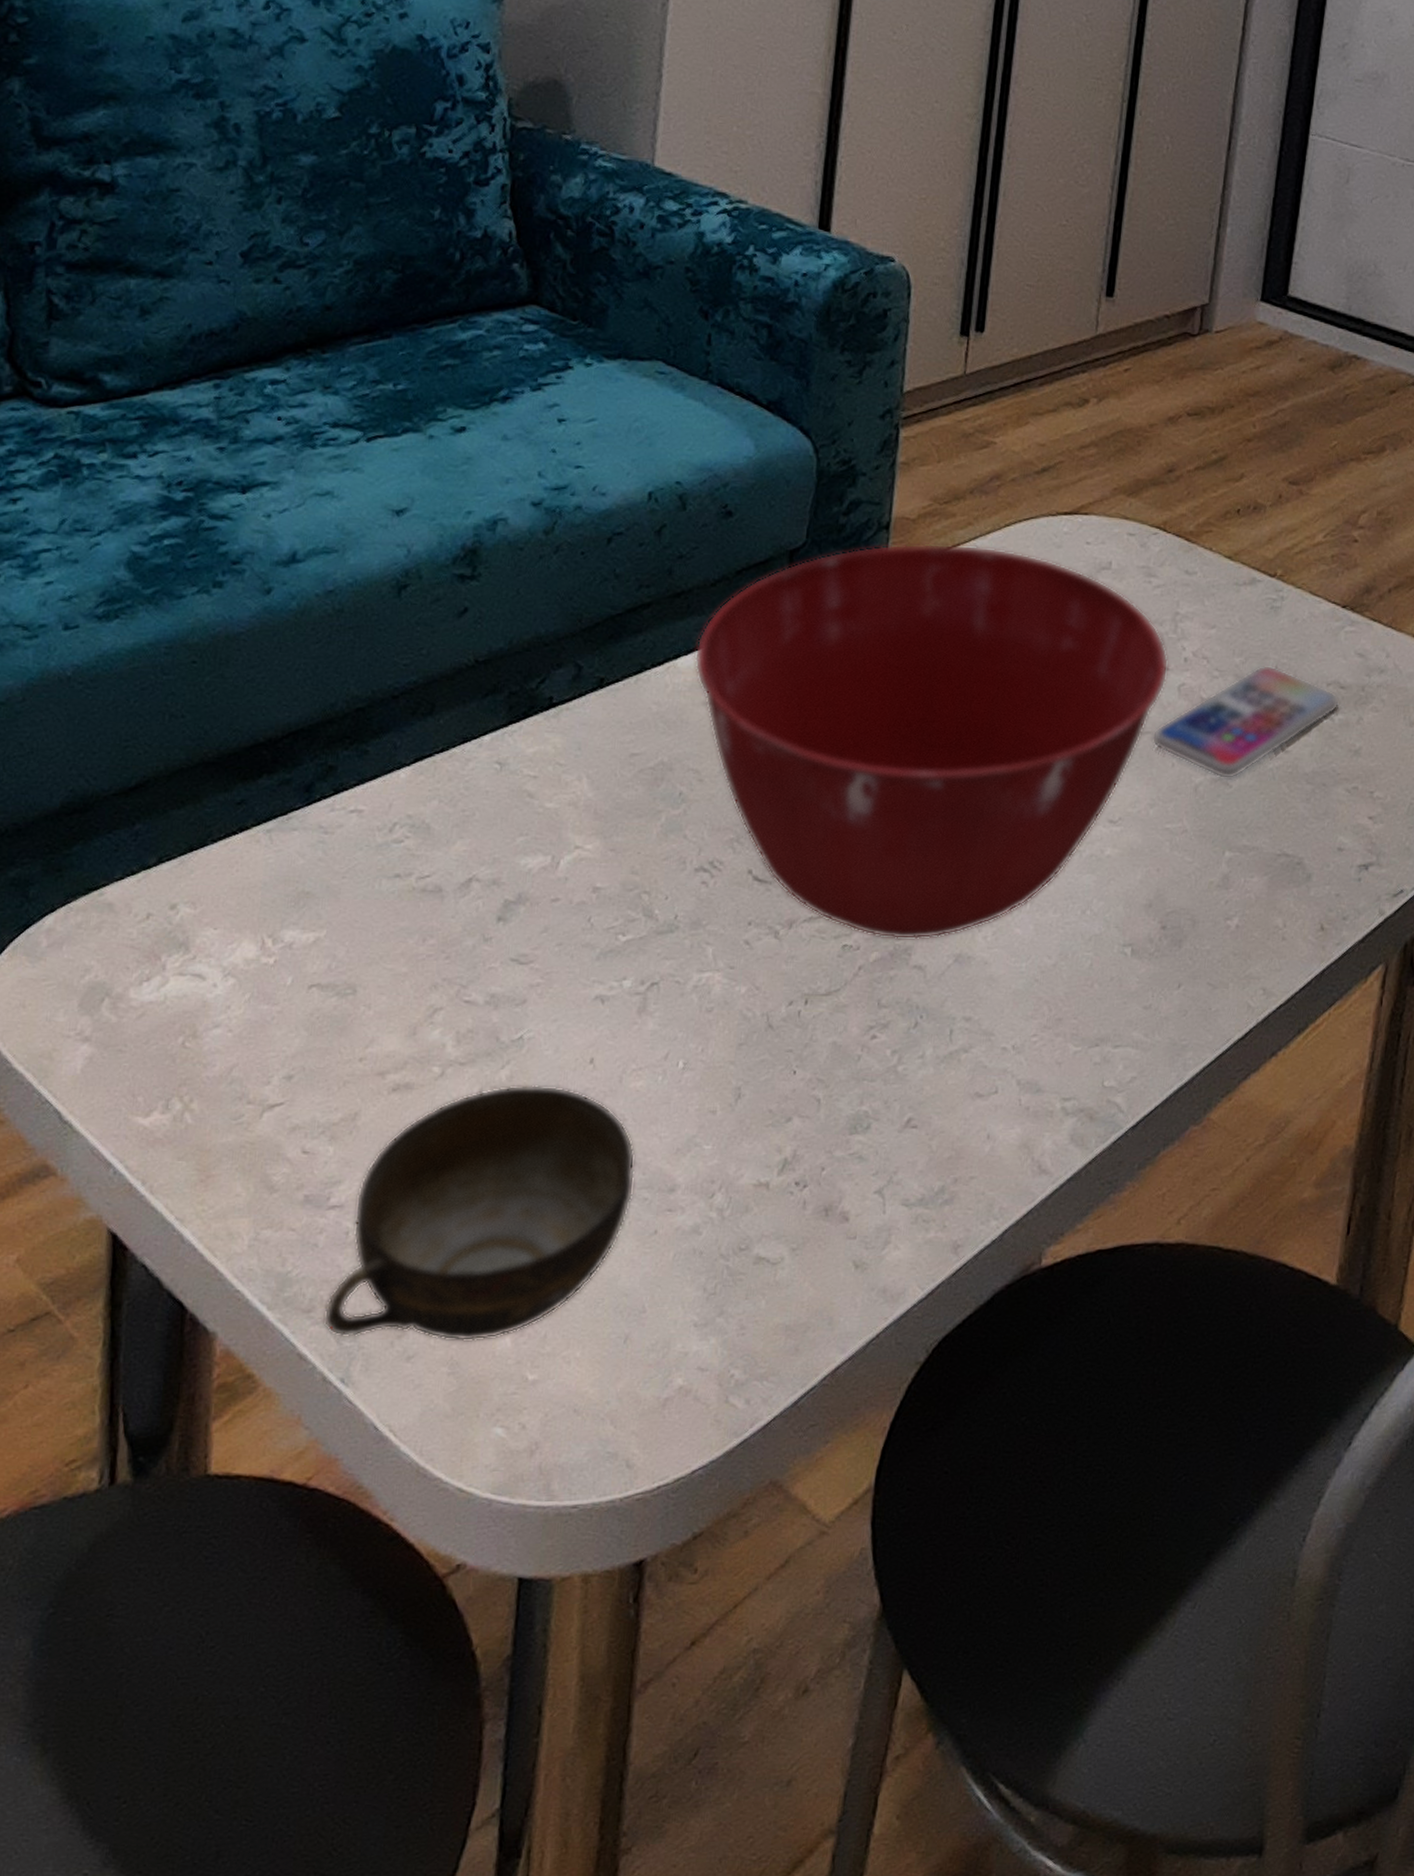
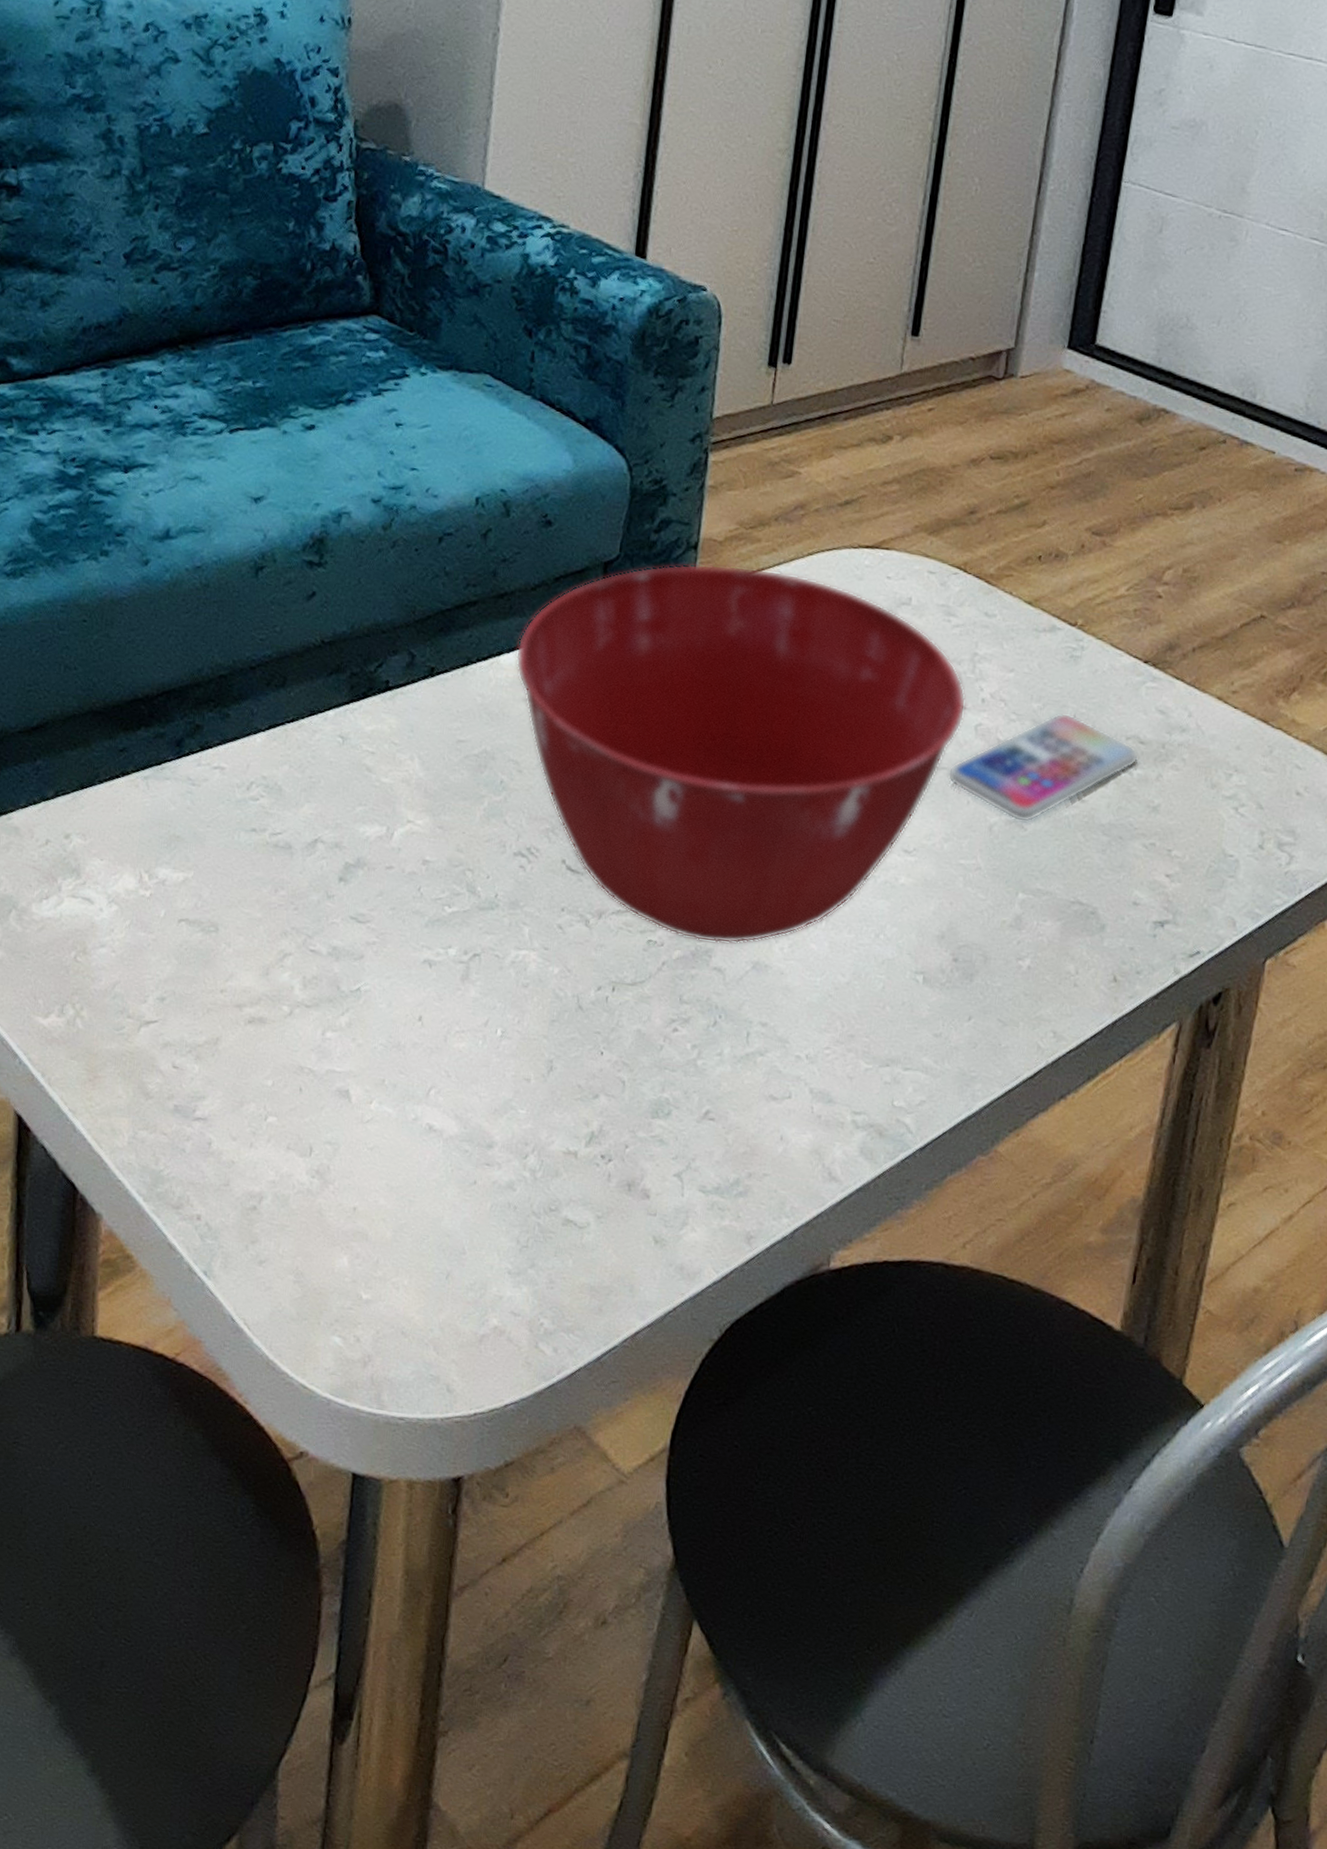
cup: present [323,1085,636,1342] -> none [189,1031,458,1257]

